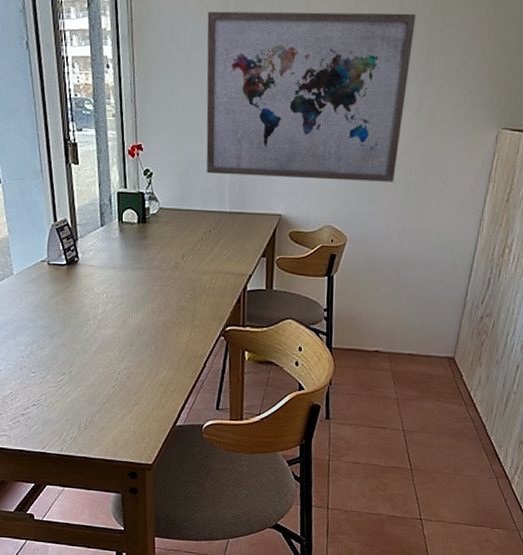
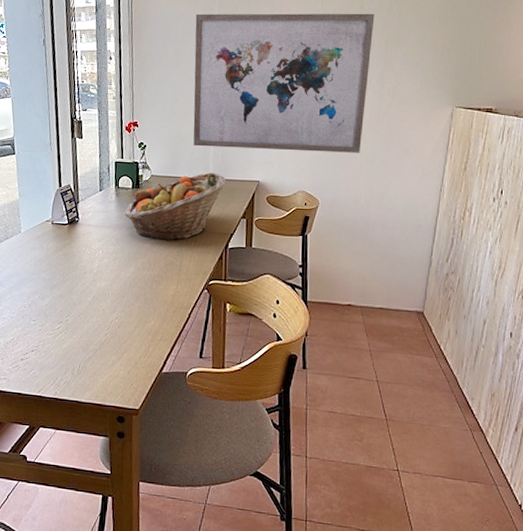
fruit basket: none [131,204,245,283] -> present [125,172,227,241]

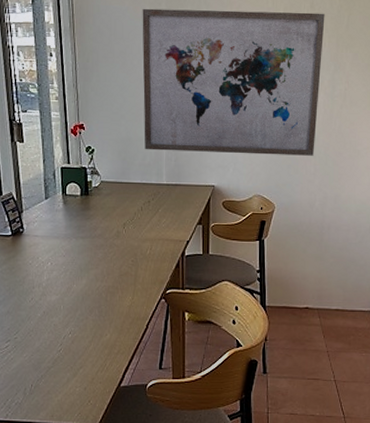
fruit basket: present [125,172,227,241] -> none [74,177,182,250]

